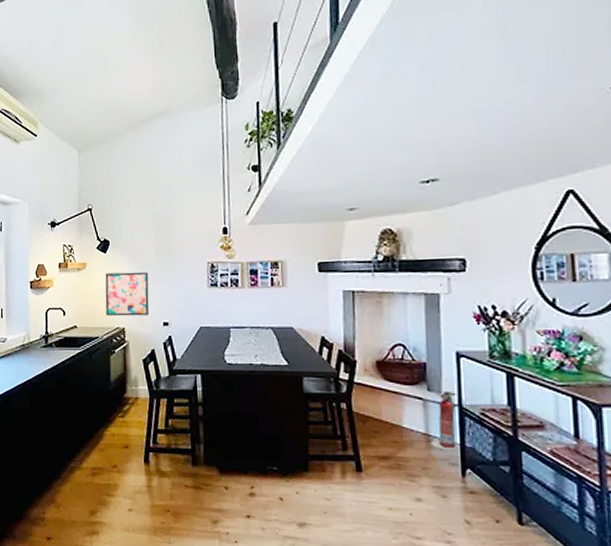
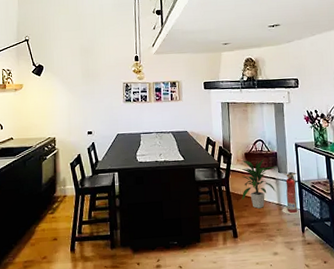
wall art: present [105,271,150,317] -> none [38,91,77,128]
indoor plant: none [369,370,422,437] -> present [240,159,276,209]

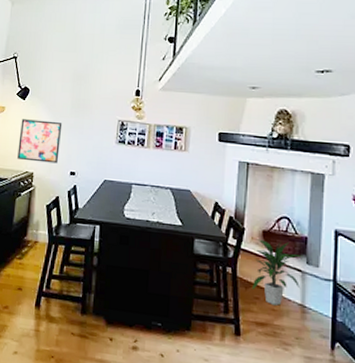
wall art: none [38,91,77,128] -> present [17,119,63,164]
fire extinguisher: present [282,171,299,215] -> none [305,265,333,324]

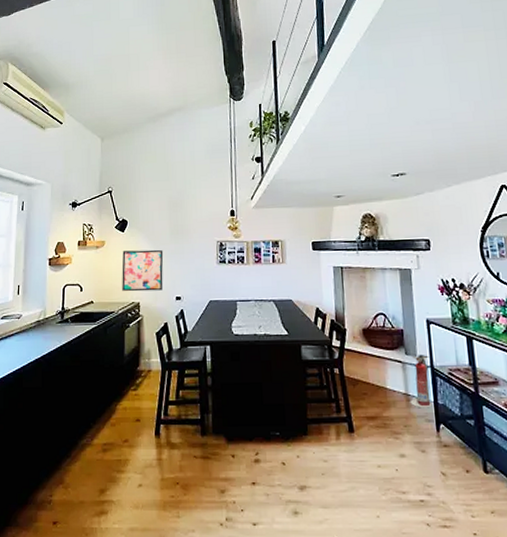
indoor plant: present [253,239,302,306] -> none [357,337,402,398]
fire extinguisher: none [305,265,333,324] -> present [410,354,433,408]

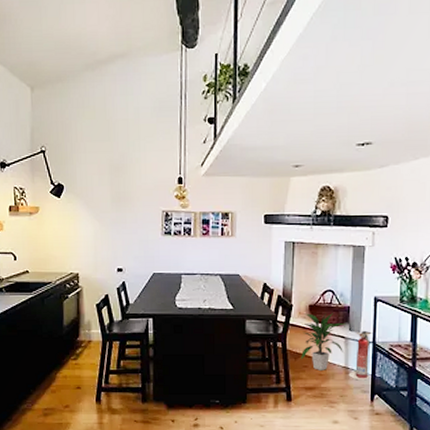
wall art: present [122,249,164,292] -> none [58,218,104,262]
indoor plant: none [357,337,402,398] -> present [301,313,345,370]

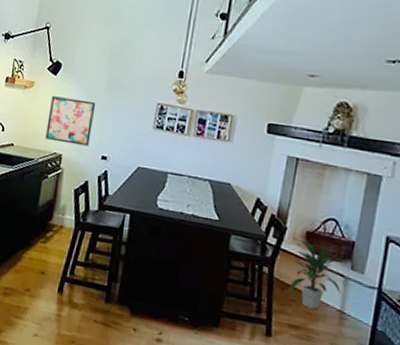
wall art: none [58,218,104,262] -> present [45,96,96,146]
fire extinguisher: present [348,330,372,381] -> none [343,272,379,332]

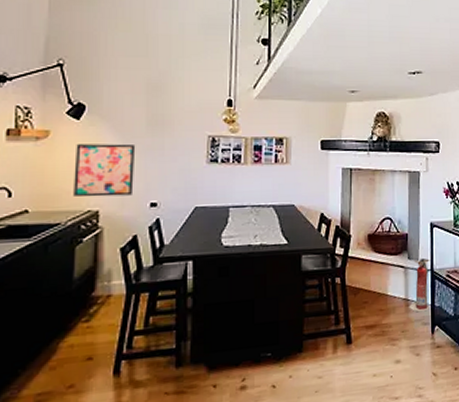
indoor plant: present [289,240,347,310] -> none [361,242,404,306]
fire extinguisher: none [343,272,379,332] -> present [409,257,430,312]

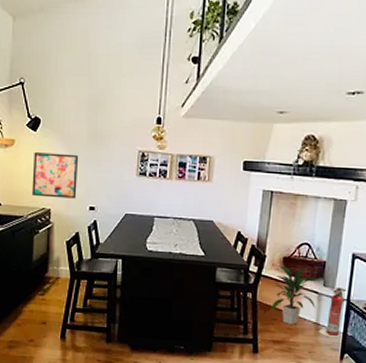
indoor plant: none [361,242,404,306] -> present [271,265,320,325]

